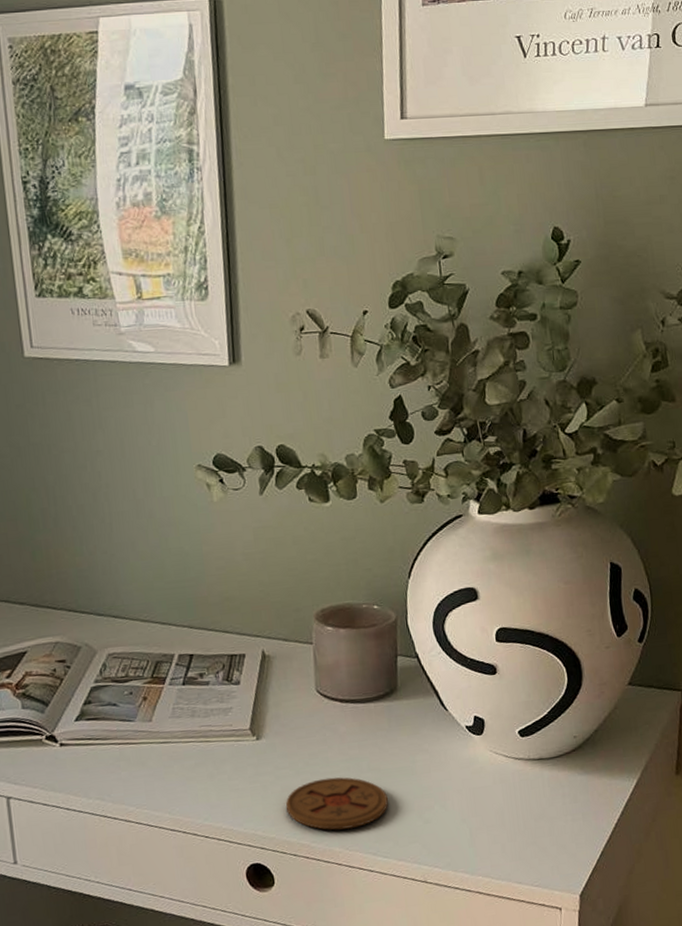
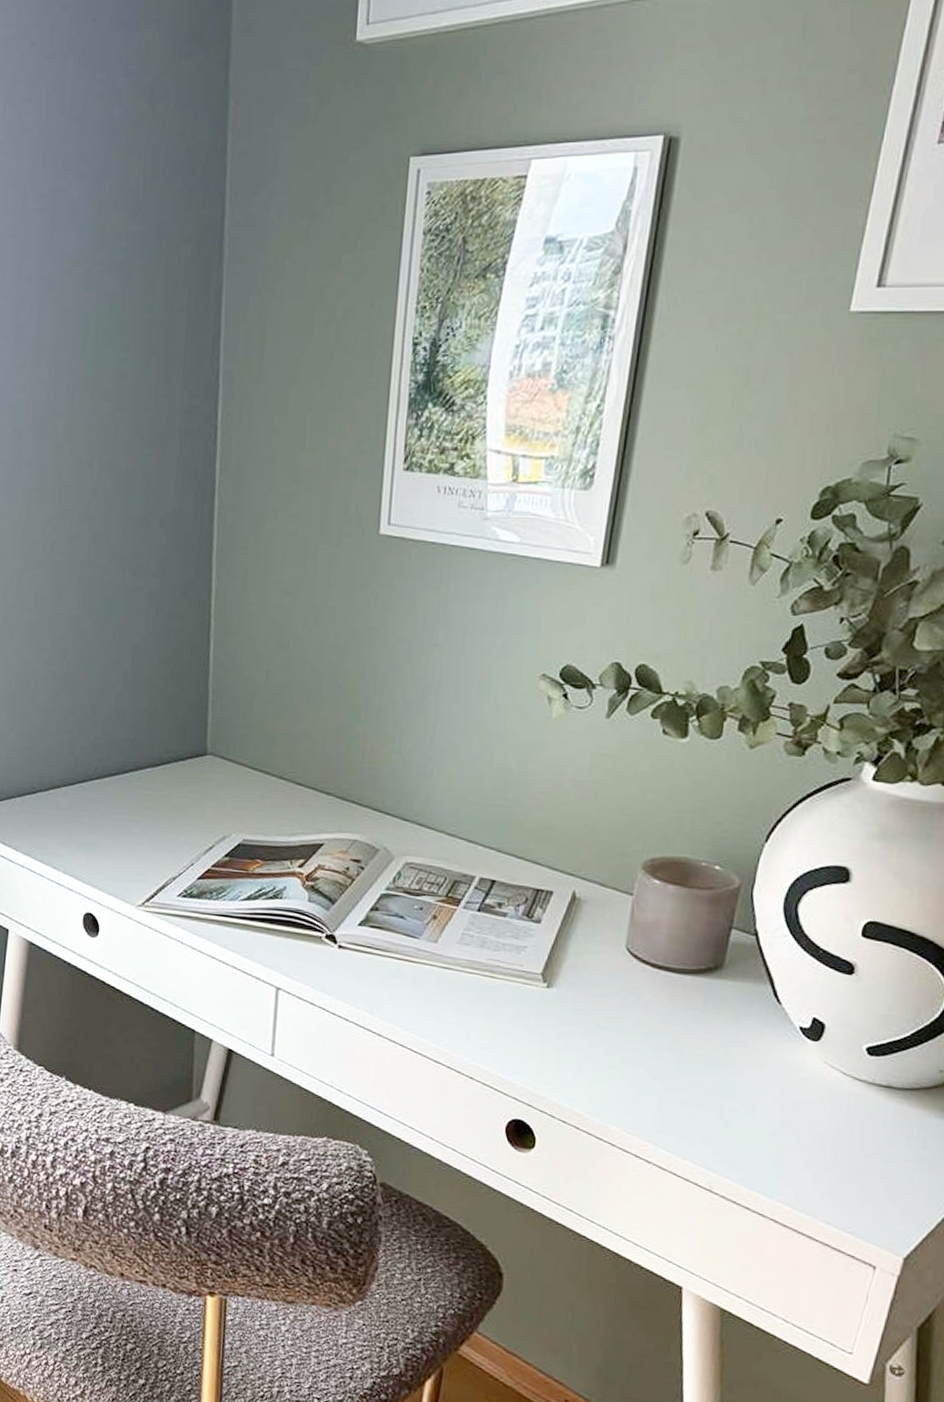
coaster: present [285,777,388,830] -> none [564,1046,685,1110]

